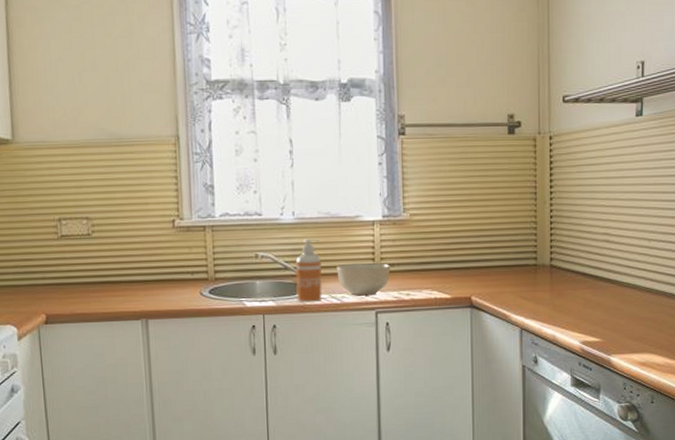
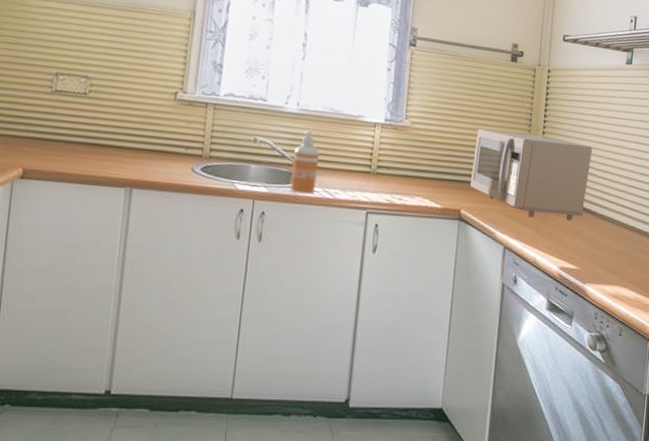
bowl: present [336,262,391,296] -> none [333,160,387,195]
microwave: none [478,208,606,295] -> present [470,128,592,221]

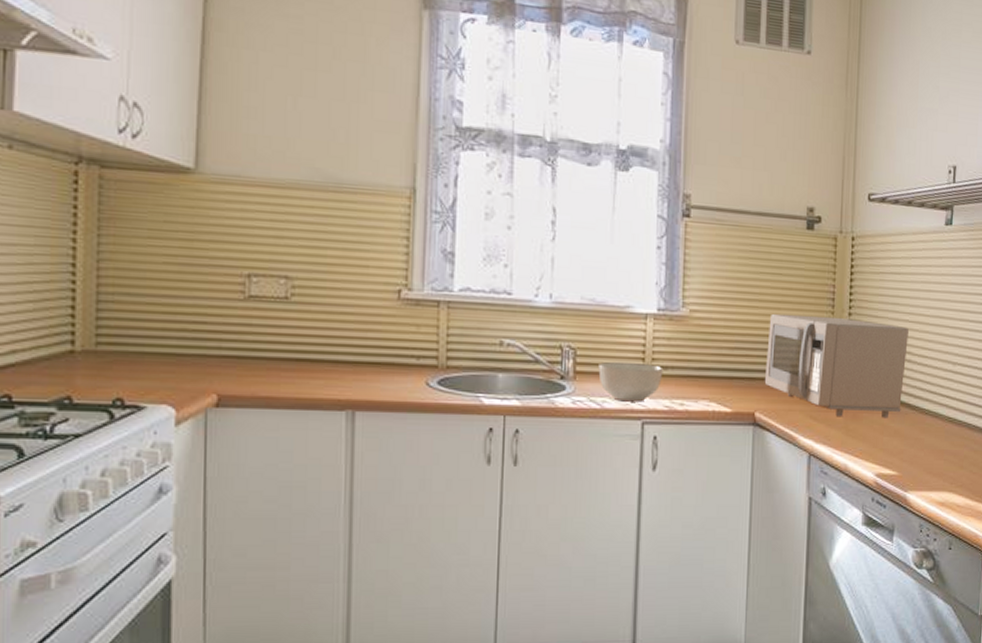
soap dispenser: present [290,130,320,195] -> none [547,327,581,406]
bowl: none [333,160,387,195] -> present [598,361,664,402]

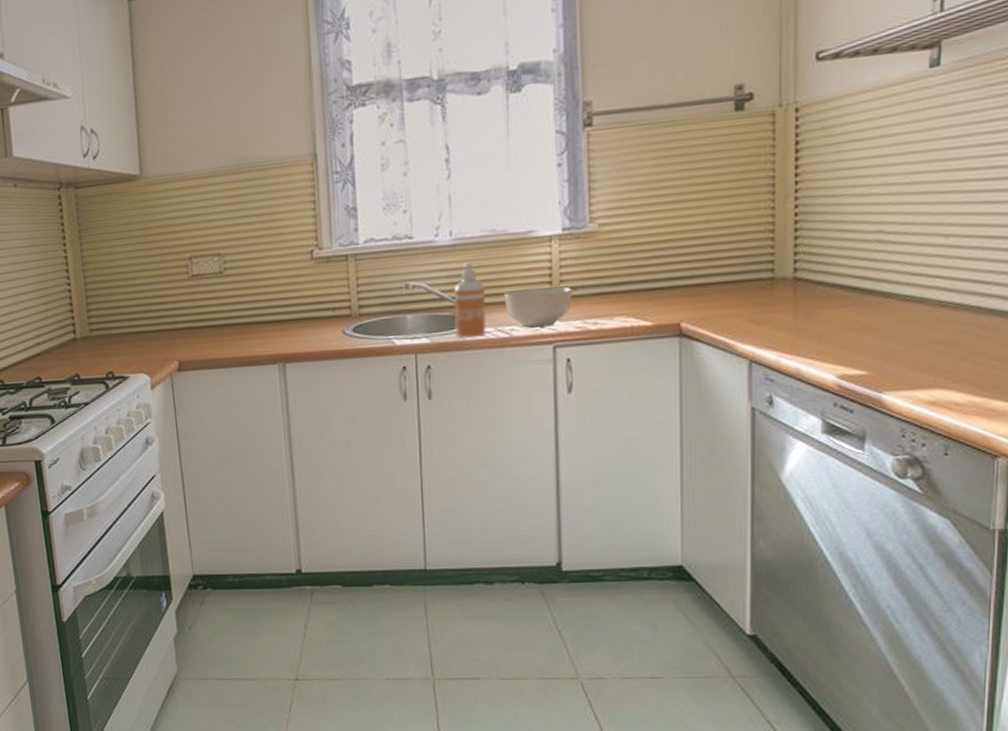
soap dispenser: none [547,327,581,406] -> present [453,262,487,339]
microwave: present [764,313,909,419] -> none [690,201,879,317]

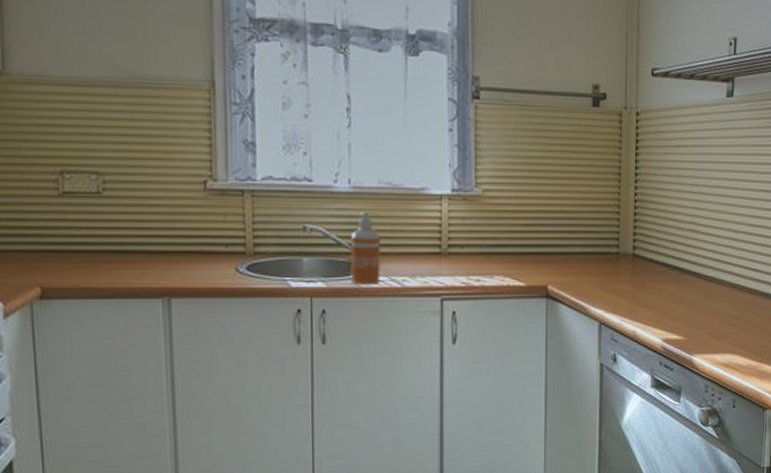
bowl: present [504,286,573,328] -> none [398,242,459,280]

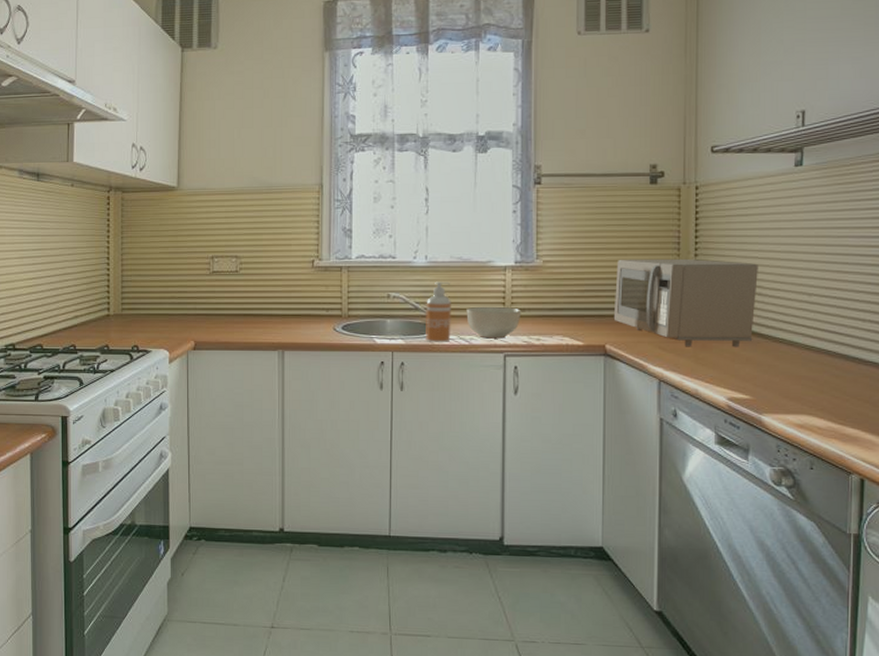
bowl: none [398,242,459,280] -> present [466,306,521,339]
microwave: none [555,189,692,287] -> present [613,258,758,347]

